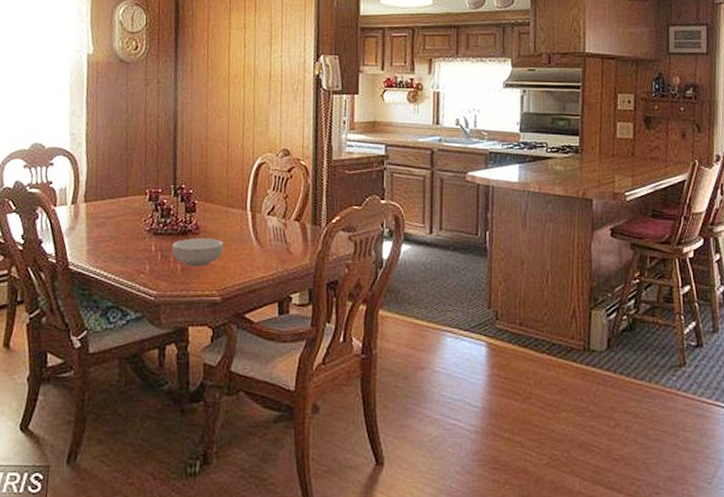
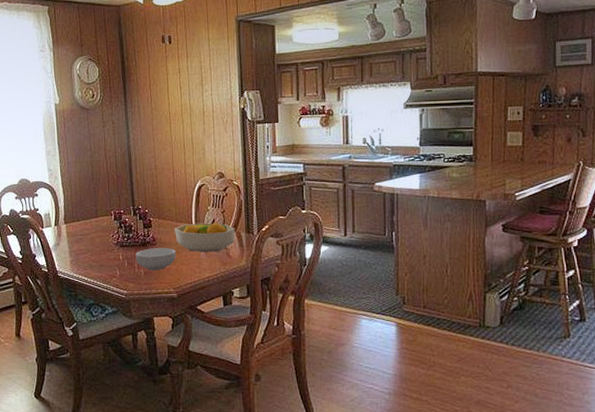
fruit bowl: none [224,209,299,247] -> present [175,221,235,253]

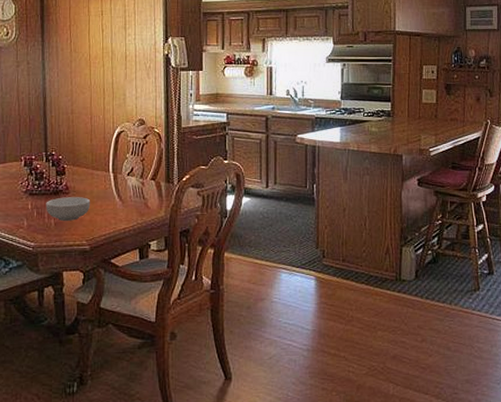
fruit bowl: present [175,221,235,253] -> none [90,170,155,203]

